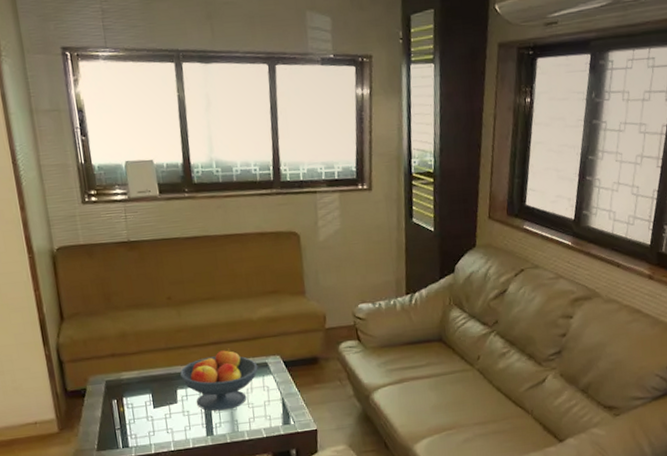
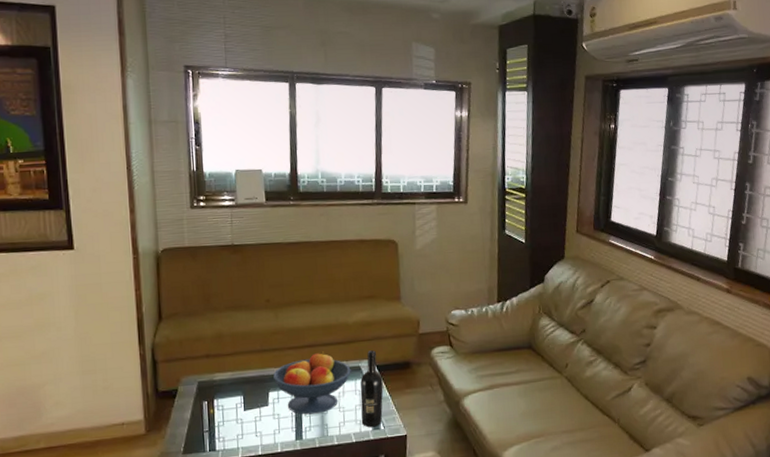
wine bottle: none [268,346,292,423] -> present [360,350,383,428]

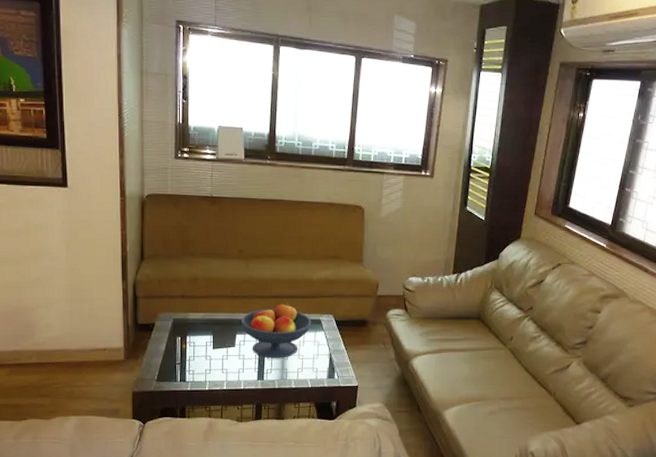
wine bottle: present [360,350,383,428] -> none [318,306,340,376]

